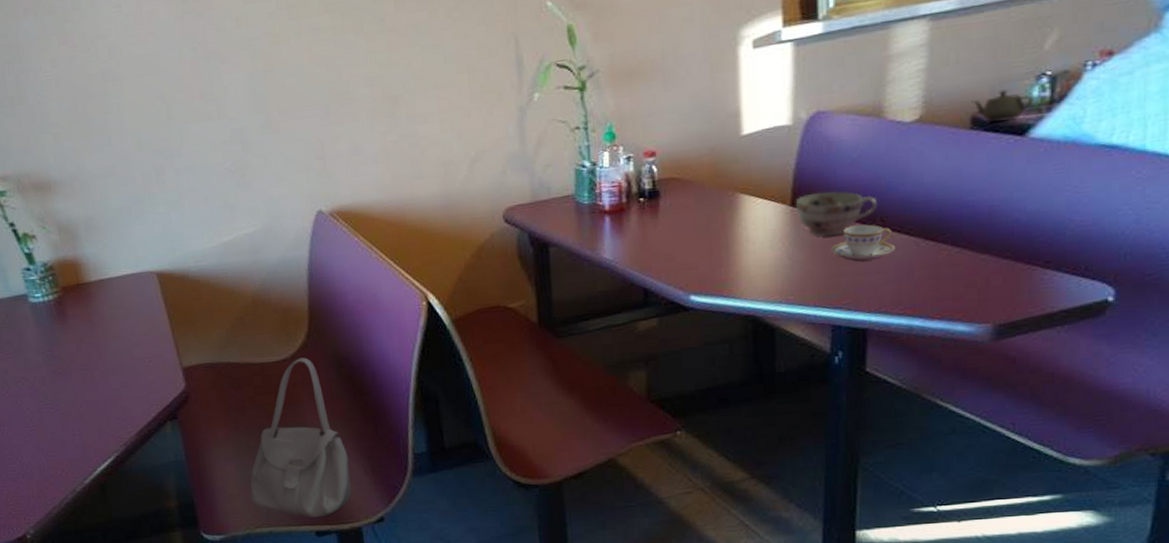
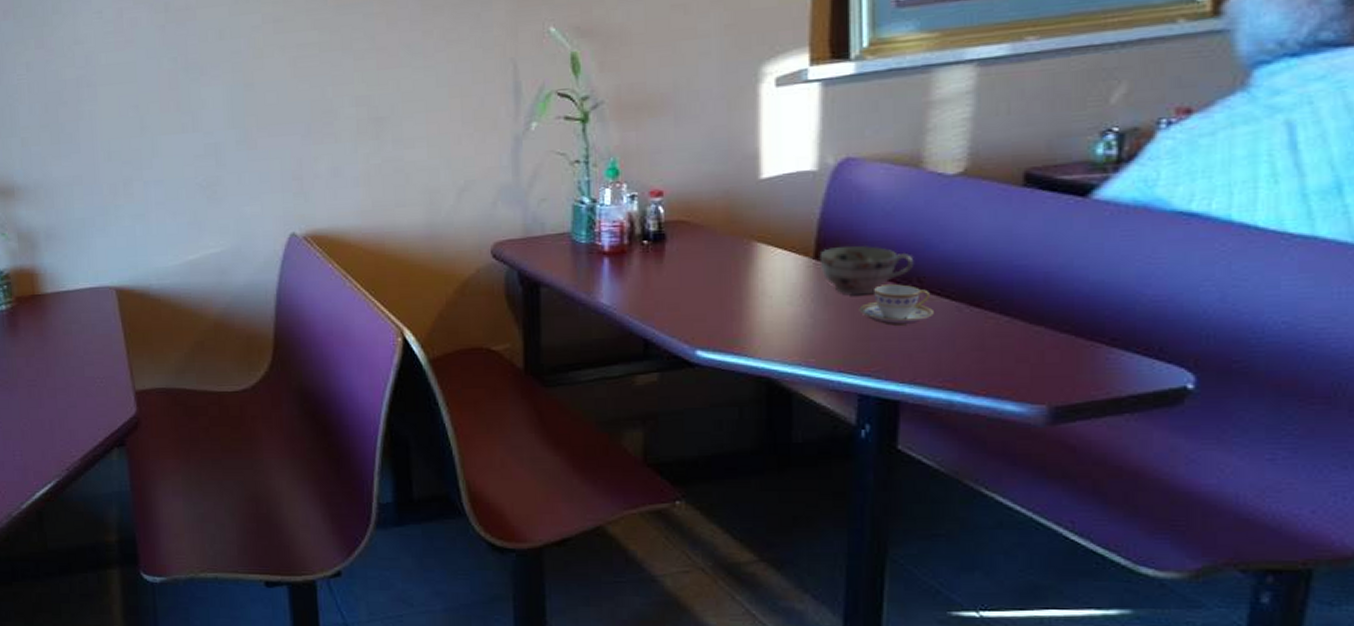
handbag: present [250,357,352,518] -> none [197,389,308,566]
teapot: present [971,89,1033,122] -> none [1025,145,1097,179]

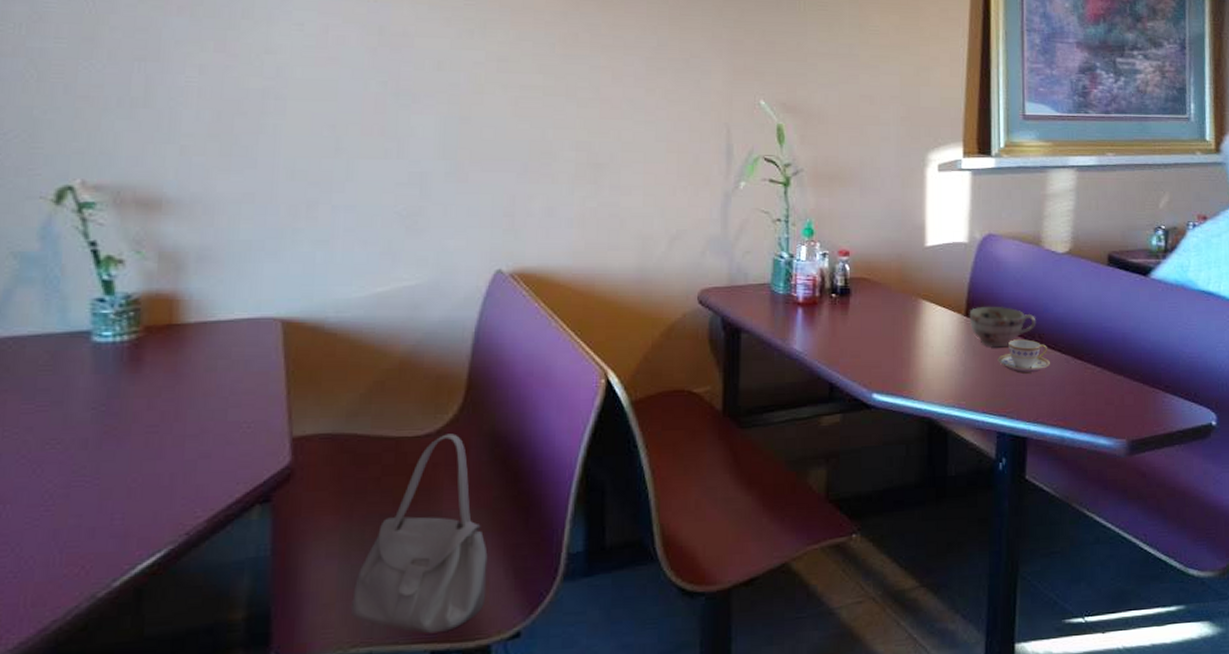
handbag: none [197,389,308,566] -> present [351,433,488,634]

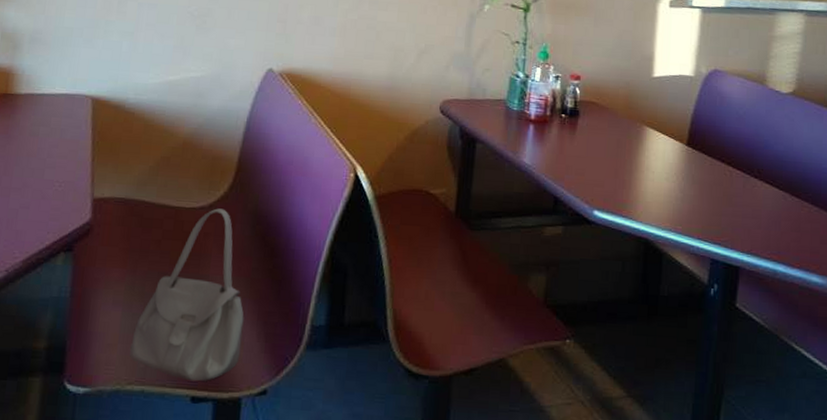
teacup: present [970,306,1037,348] -> none [691,138,756,179]
teacup: present [997,339,1050,374] -> none [716,172,767,206]

